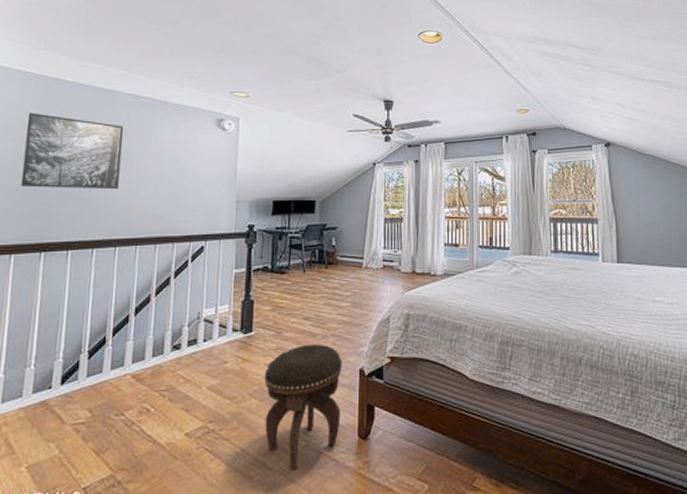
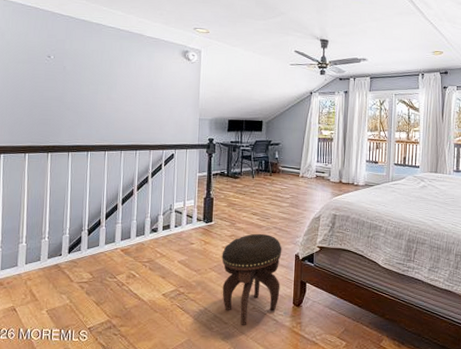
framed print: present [20,112,124,190] -> none [29,40,109,106]

